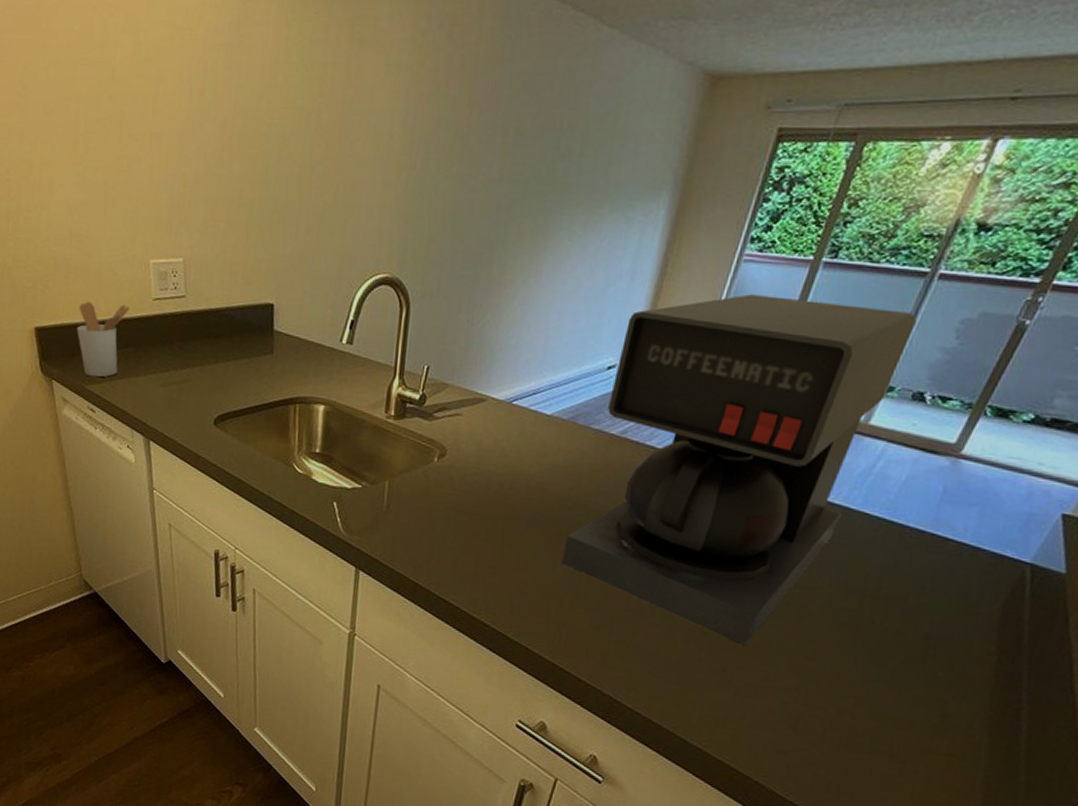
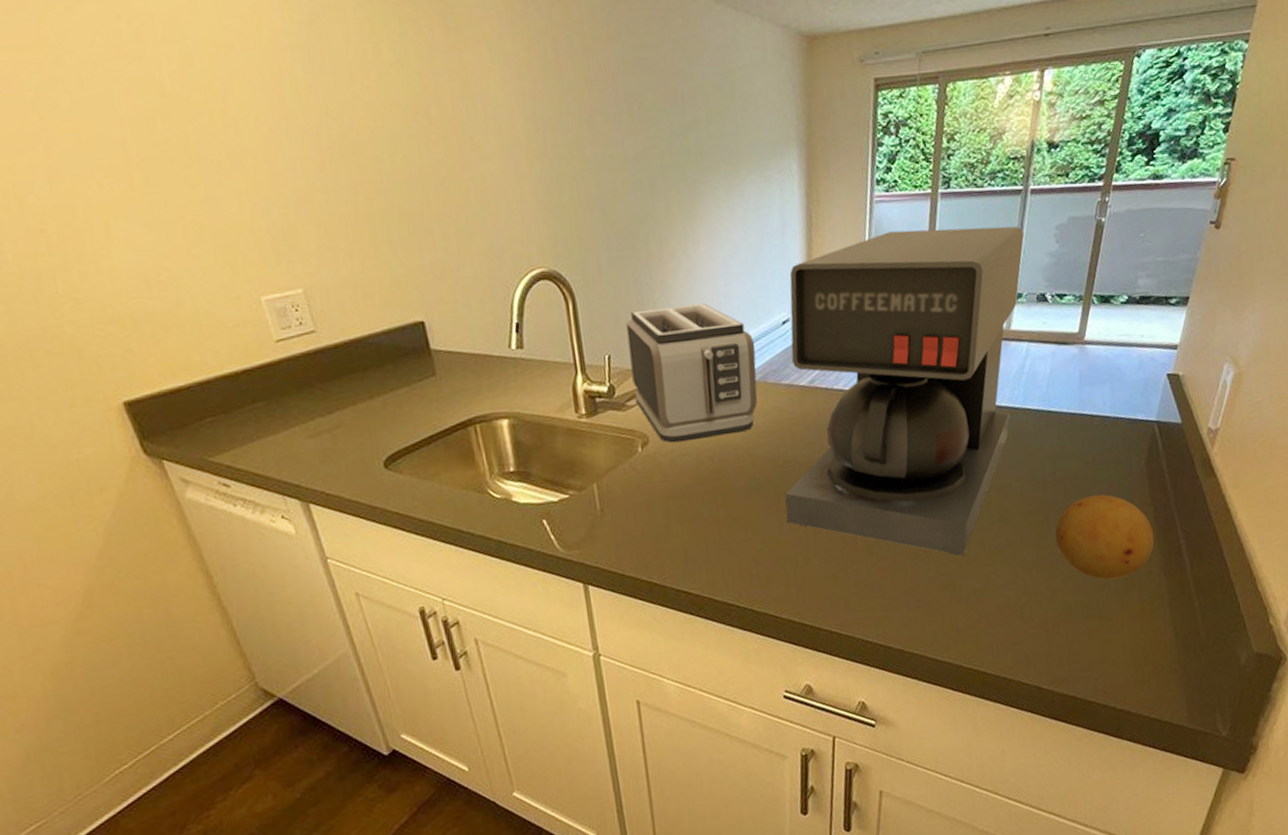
utensil holder: present [76,301,130,378] -> none [178,353,249,447]
toaster: none [444,328,574,466] -> present [626,303,758,443]
fruit: none [859,624,989,723] -> present [1055,494,1155,580]

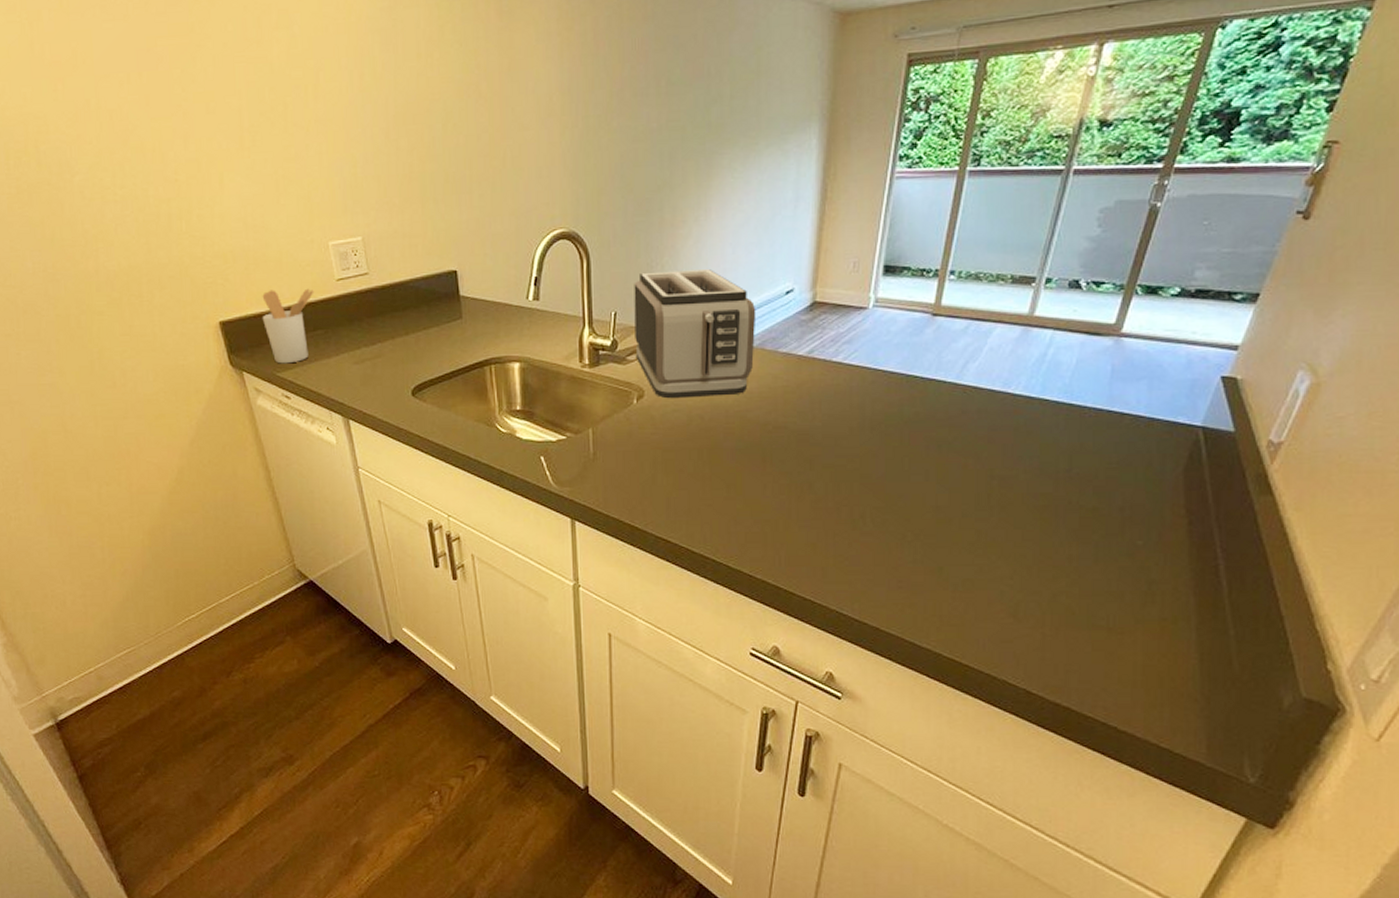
utensil holder: none [178,353,249,447] -> present [262,288,314,364]
coffee maker: present [785,226,1024,556] -> none [770,207,1060,542]
fruit: present [1055,494,1155,580] -> none [1064,499,1186,591]

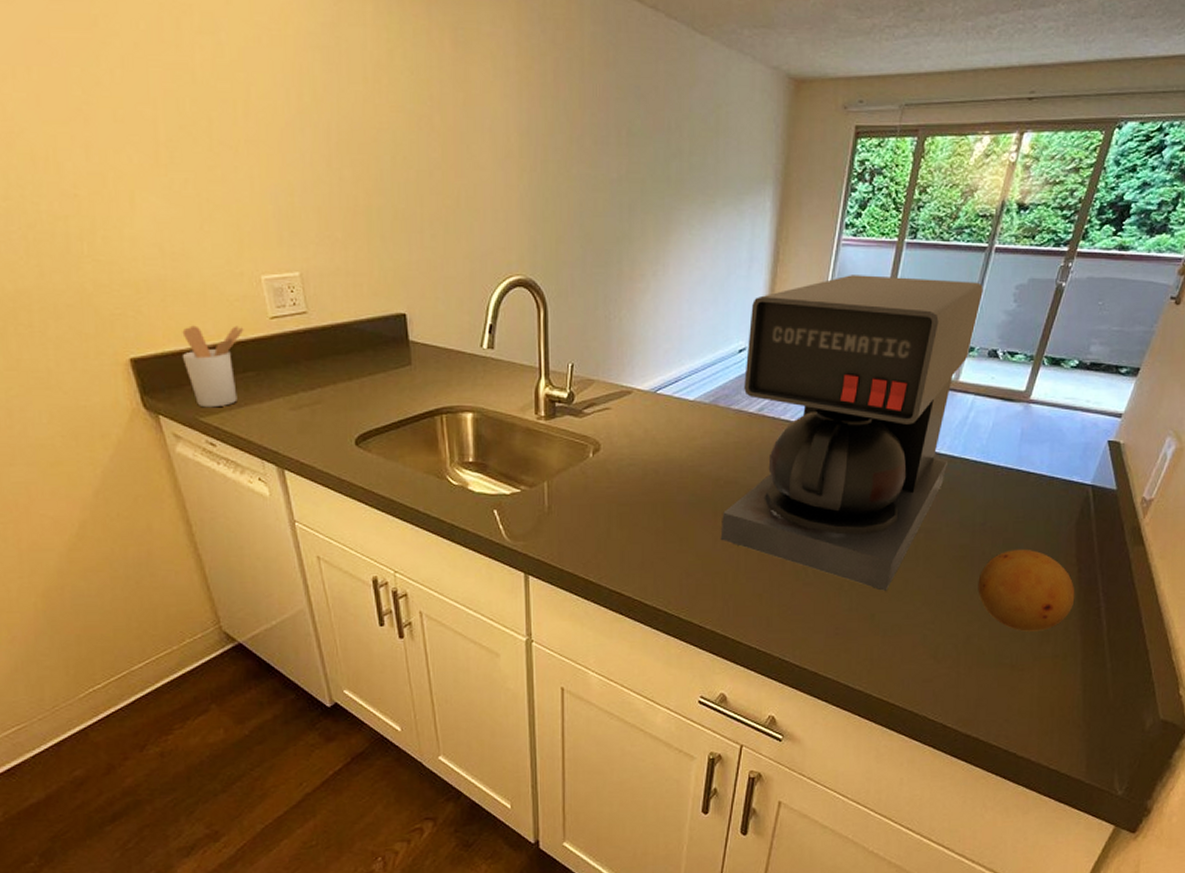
toaster: present [634,269,757,399] -> none [591,324,711,453]
coffee maker: none [770,207,1060,542] -> present [720,275,983,591]
fruit: none [1064,499,1186,591] -> present [978,550,1075,632]

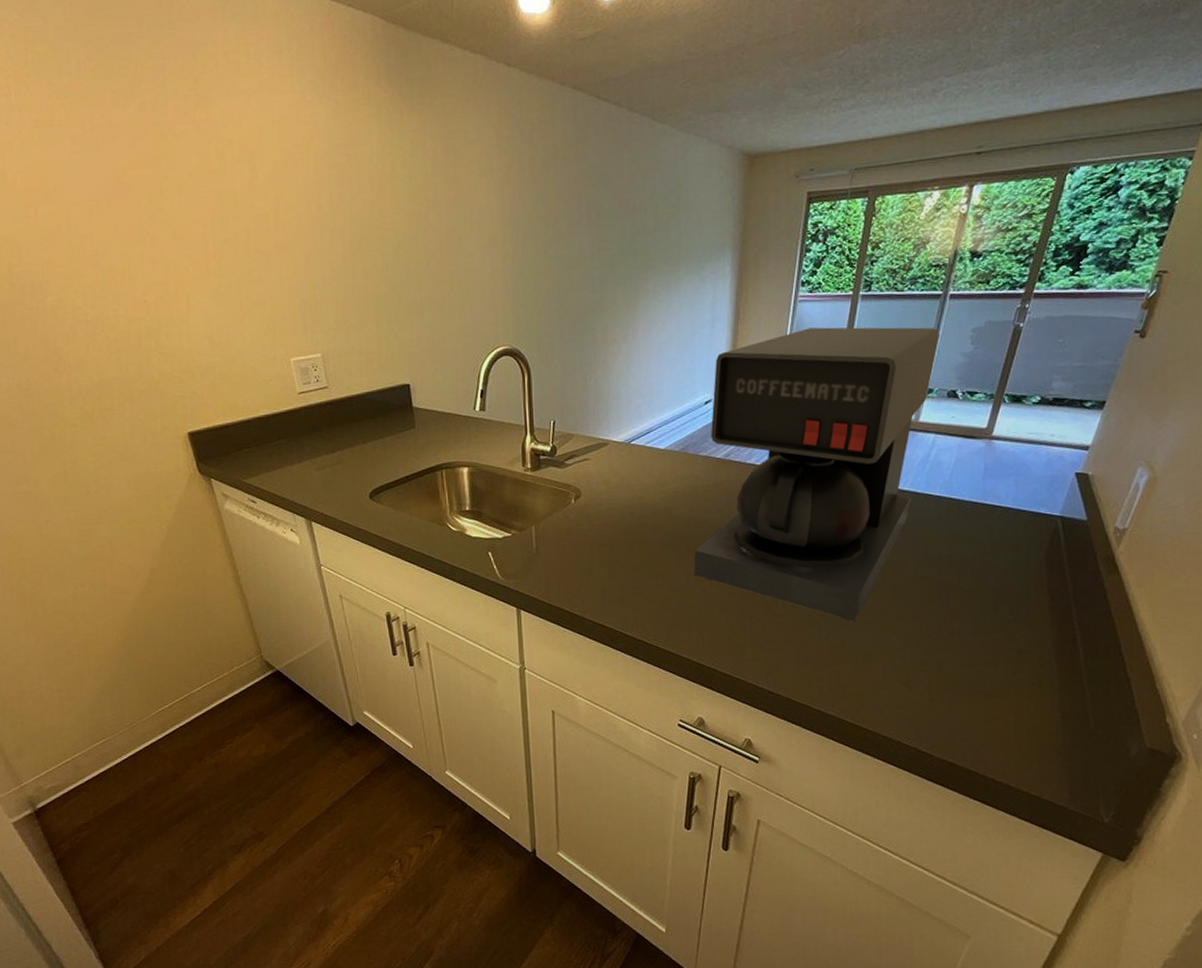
utensil holder: present [182,325,244,408] -> none [228,401,278,471]
fruit: present [978,550,1075,632] -> none [947,580,1049,660]

